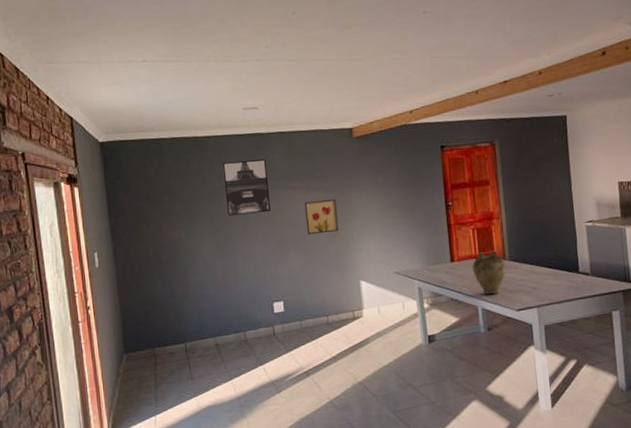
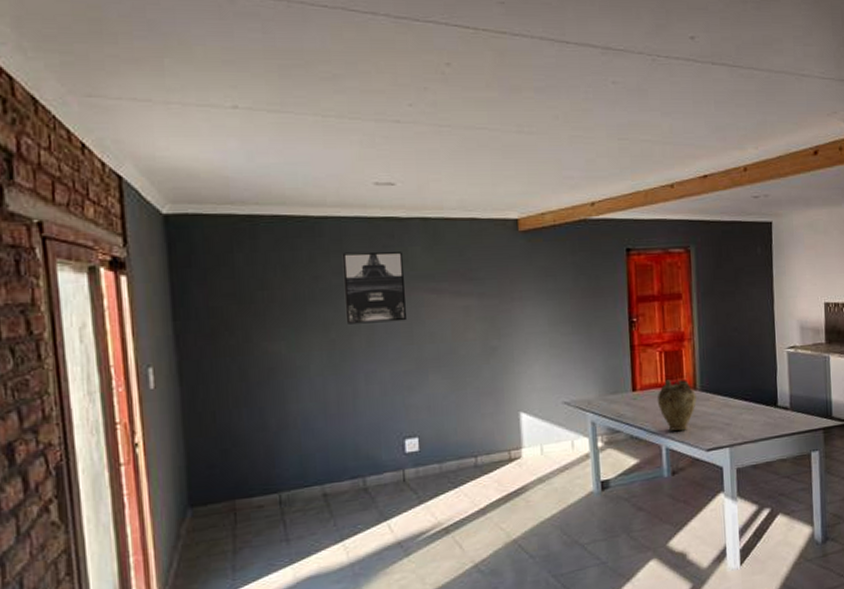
wall art: present [304,199,339,235] -> none [451,308,495,353]

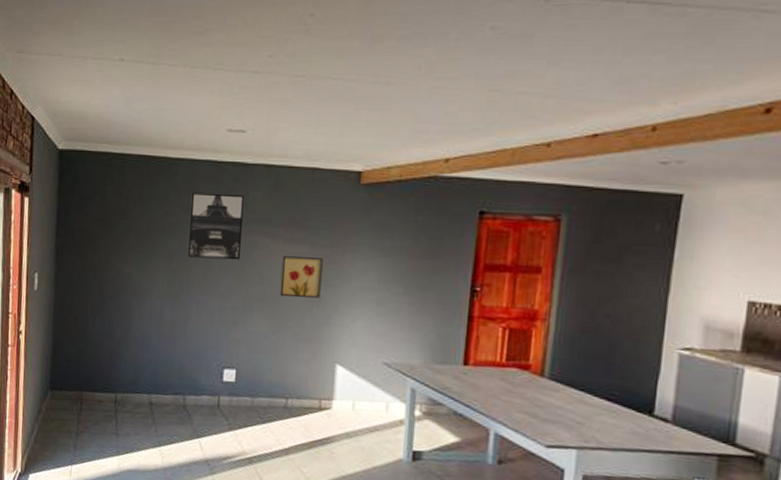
wall art: none [451,308,495,353] -> present [280,256,323,298]
vase: present [657,379,697,431] -> none [491,360,543,418]

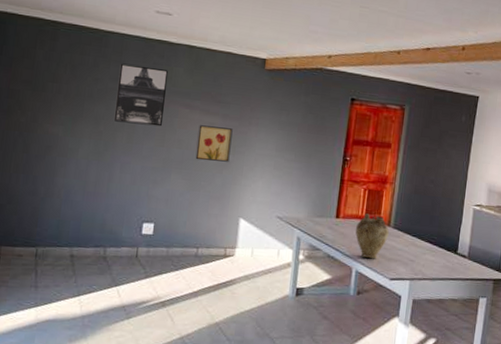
vase: none [491,360,543,418] -> present [355,213,389,258]

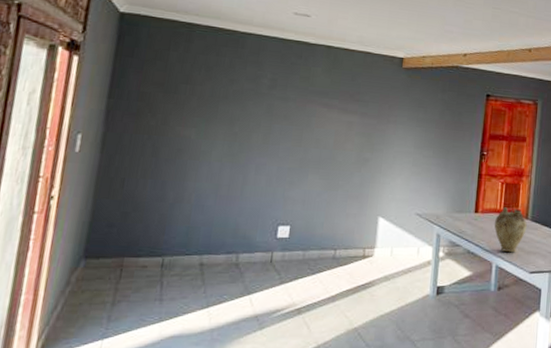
wall art: present [113,63,168,127] -> none [249,64,306,127]
wall art: present [195,125,233,162] -> none [333,124,371,160]

